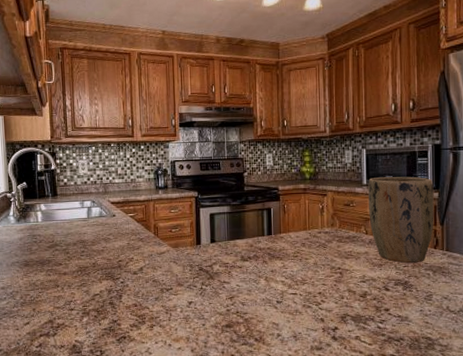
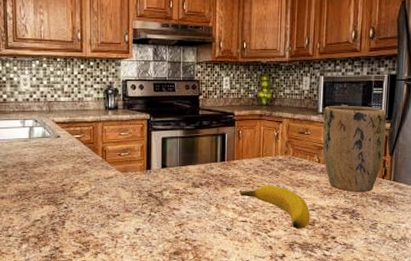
banana: none [288,257,361,301] -> present [239,185,310,229]

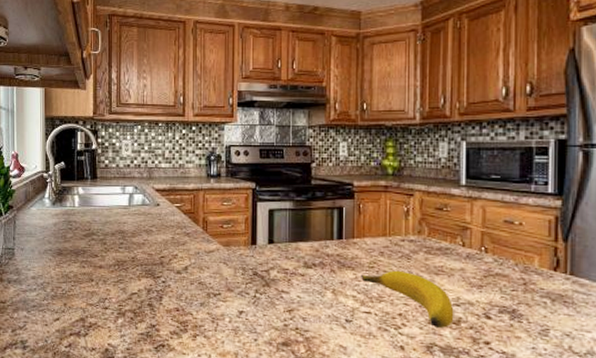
plant pot: present [322,106,387,192] -> none [467,177,556,287]

